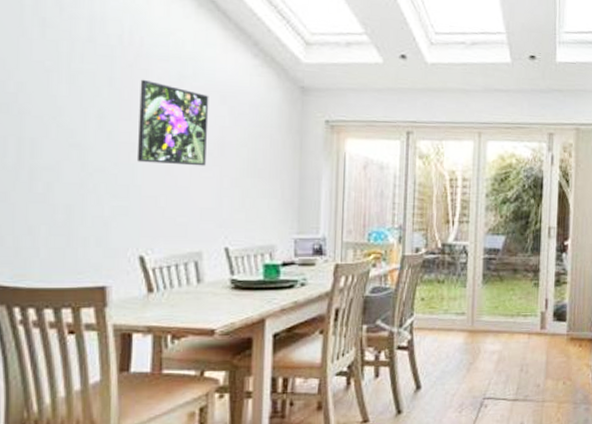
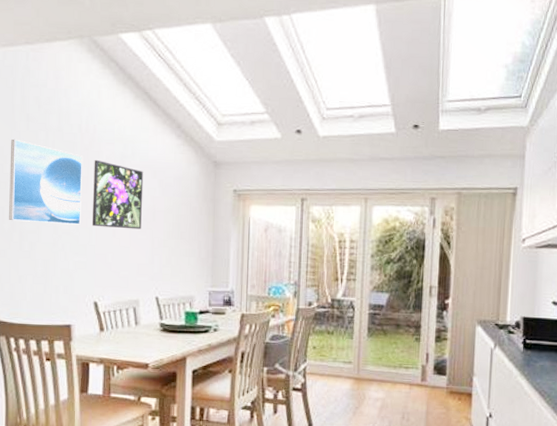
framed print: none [13,48,125,160] -> present [9,139,83,225]

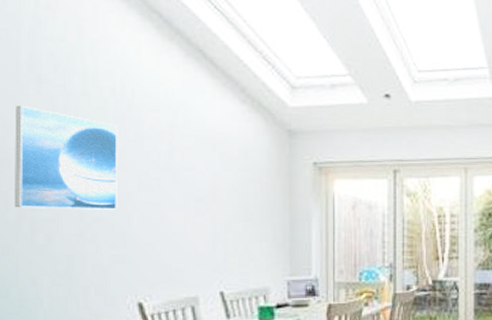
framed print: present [91,159,144,230] -> none [132,129,200,212]

